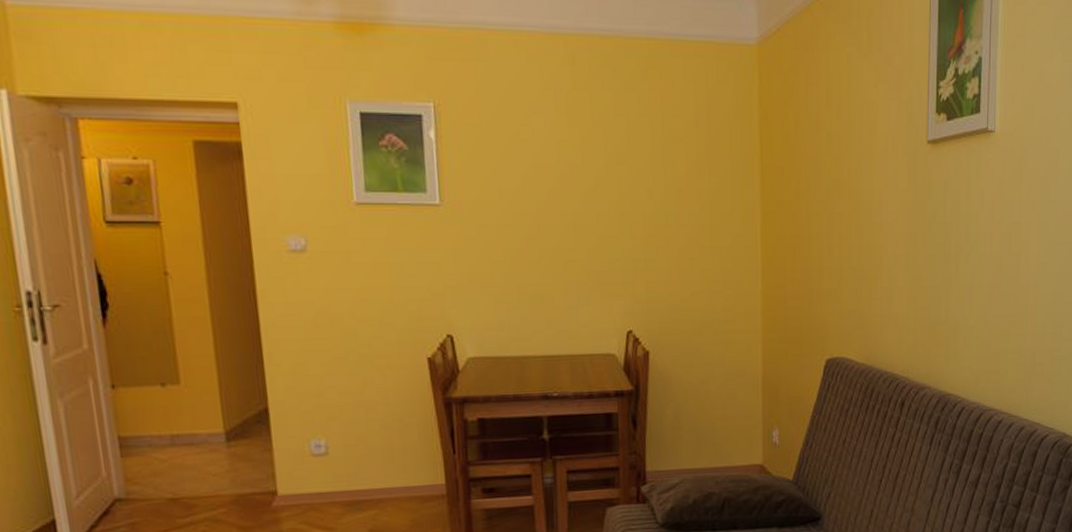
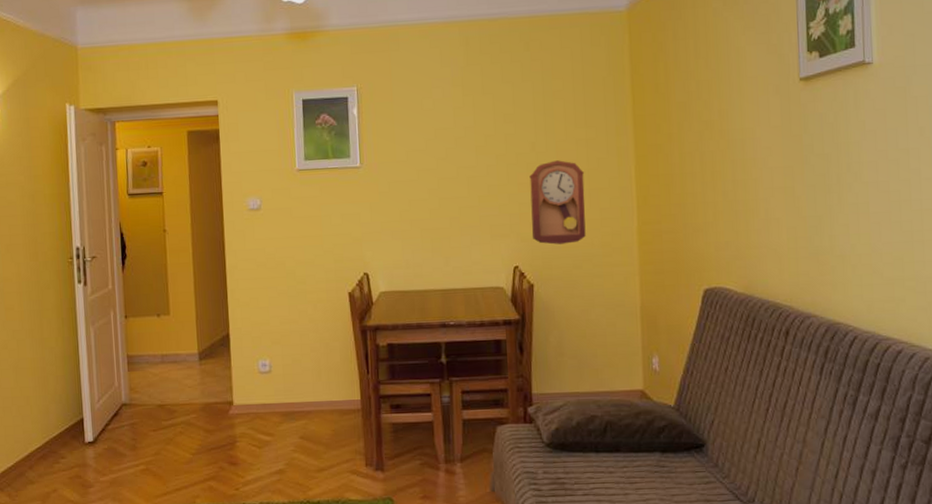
pendulum clock: none [646,212,707,308] -> present [529,160,586,245]

